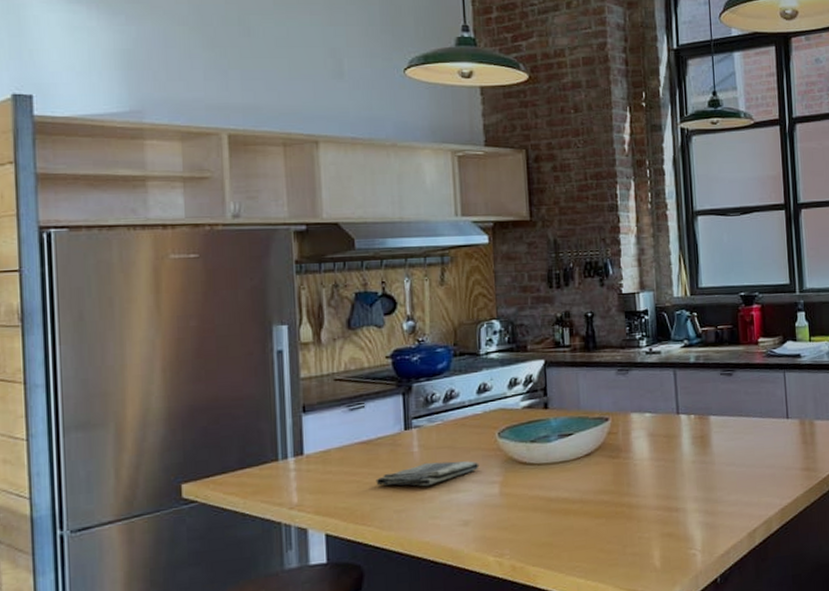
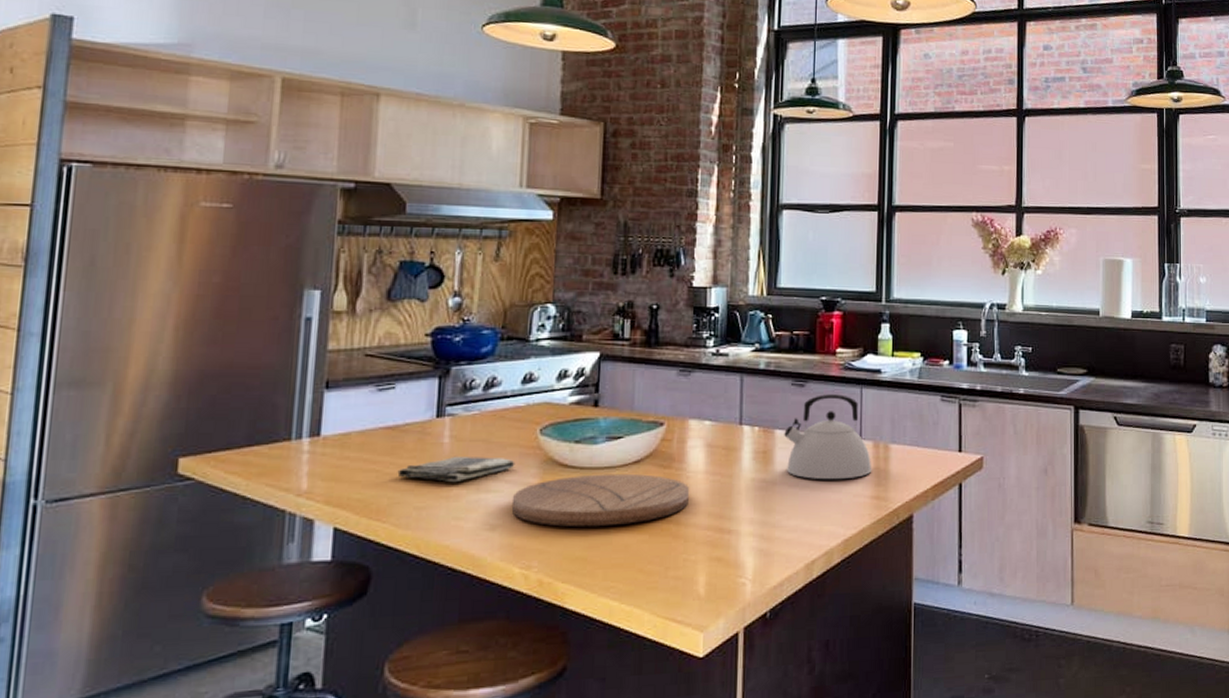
cutting board: none [480,465,638,518] -> present [512,473,689,527]
kettle: none [718,379,801,458] -> present [784,394,872,480]

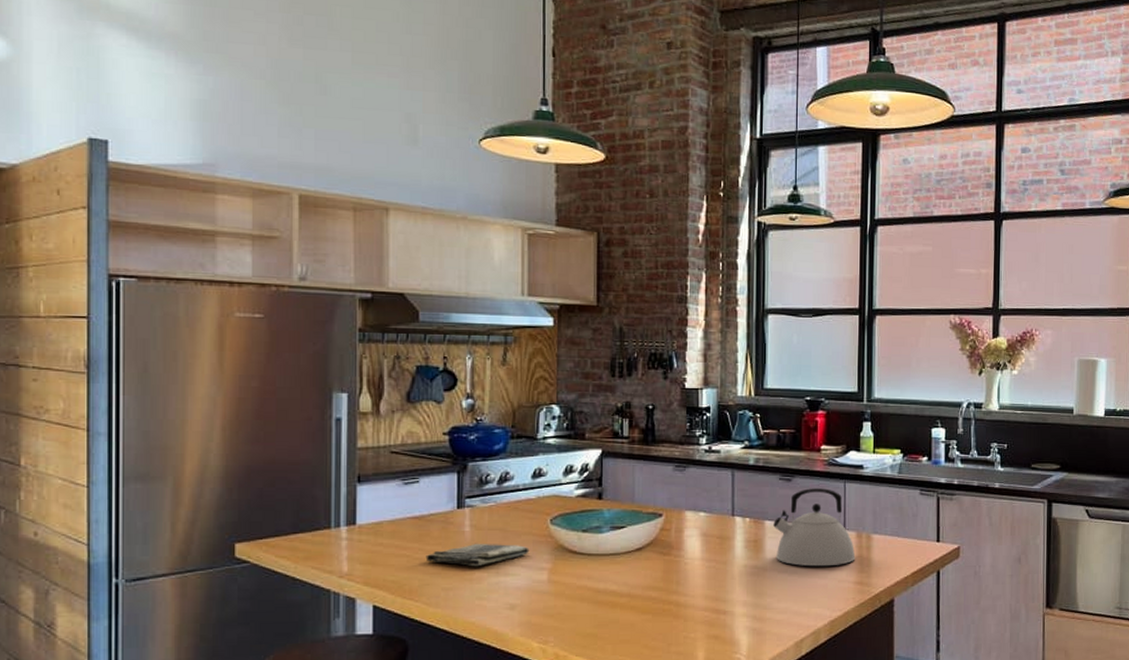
cutting board: present [512,473,689,527] -> none [528,559,687,607]

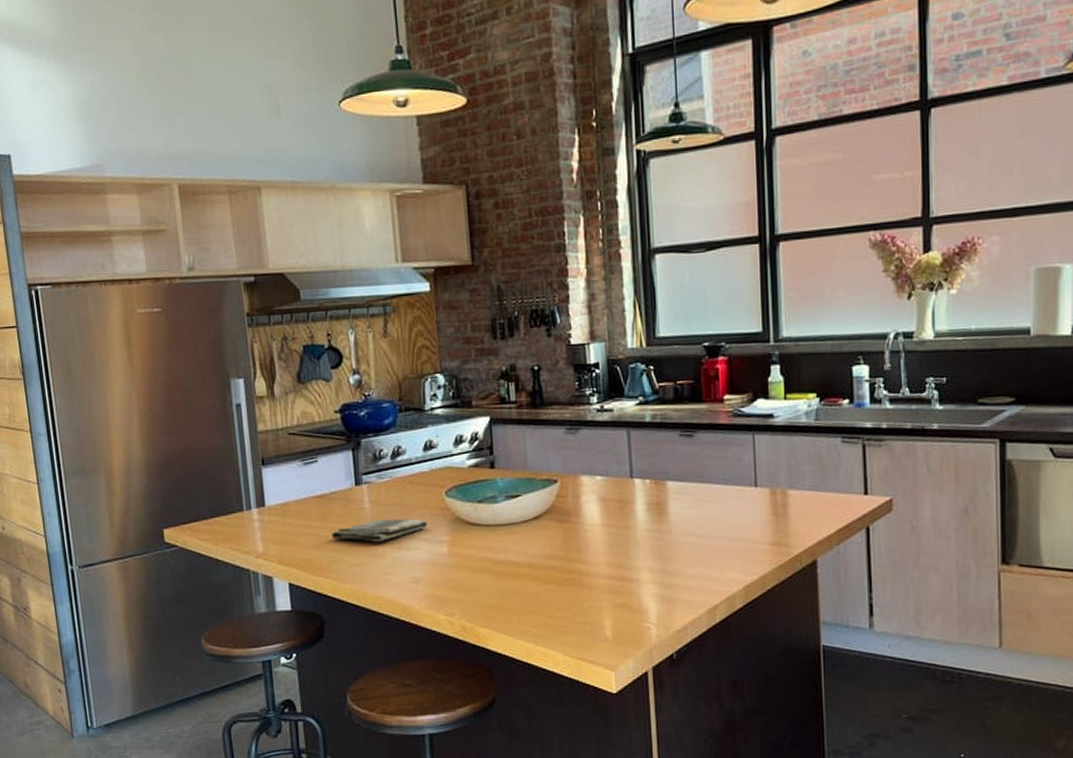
kettle: present [773,488,856,567] -> none [676,442,770,528]

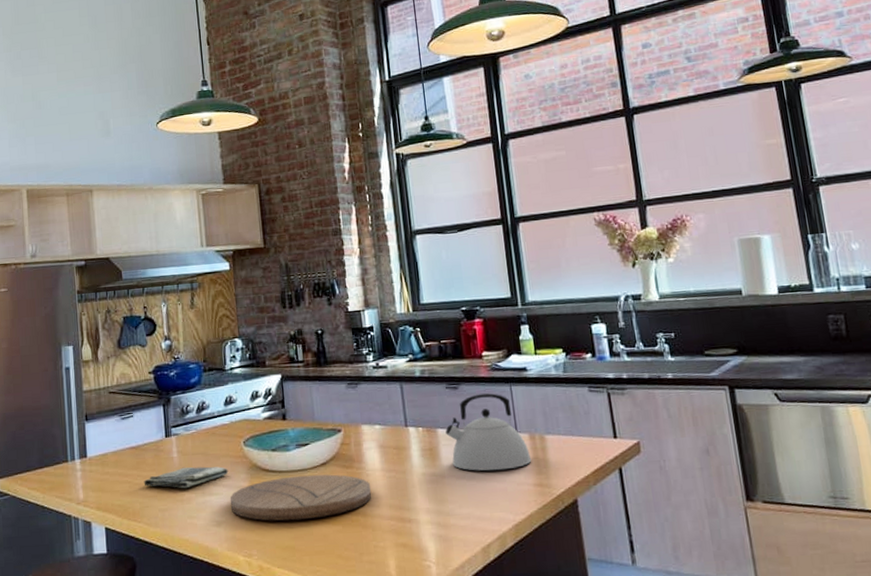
cutting board: none [429,529,588,579] -> present [230,474,371,521]
kettle: none [676,442,770,528] -> present [445,393,532,471]

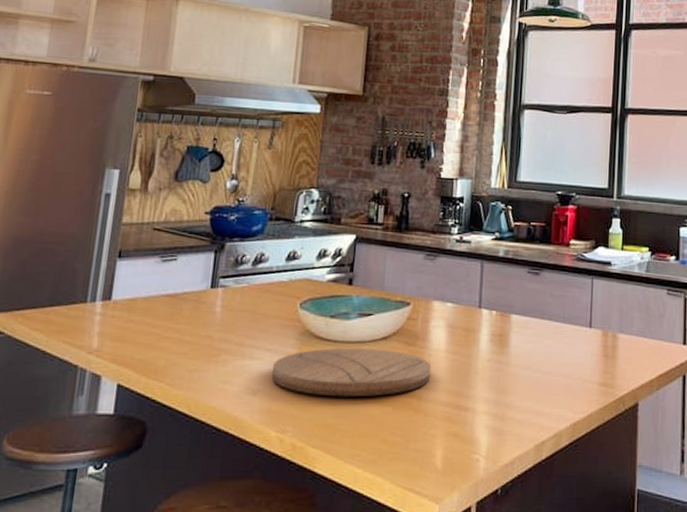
dish towel: present [143,466,229,489] -> none [174,324,277,349]
kettle: present [445,393,532,471] -> none [519,283,601,365]

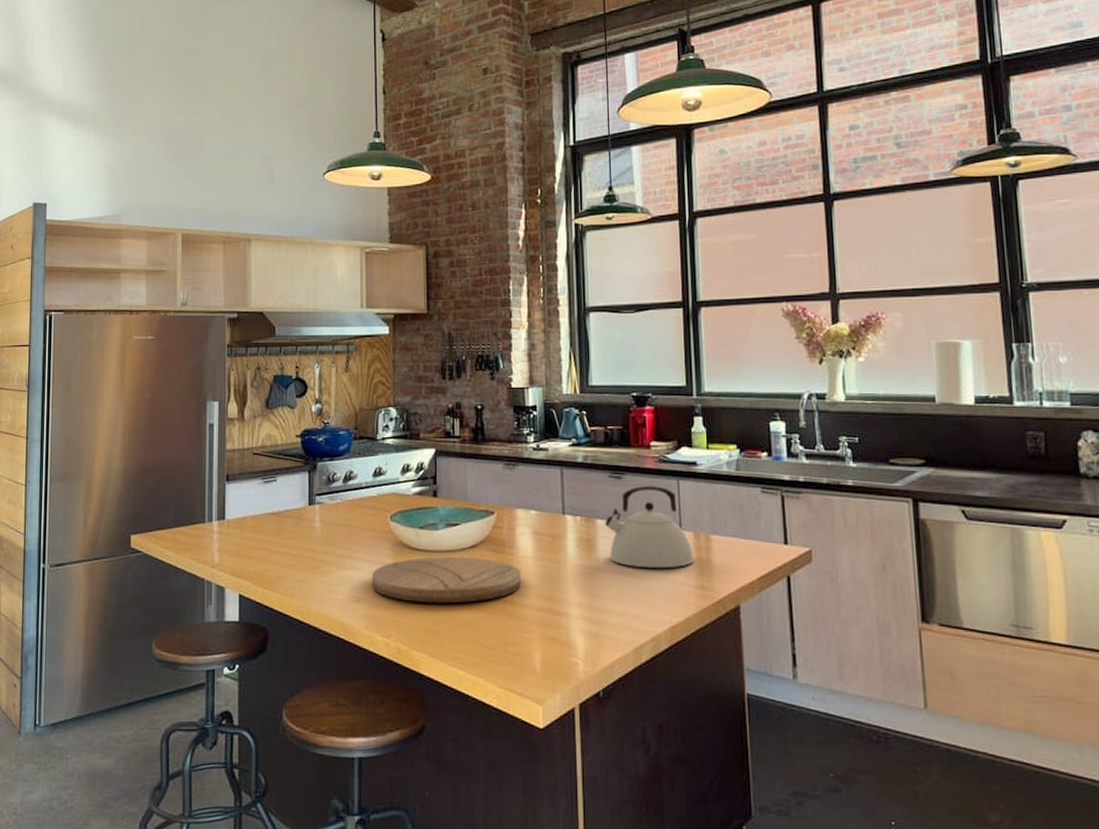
kettle: none [519,283,601,365] -> present [605,486,695,569]

